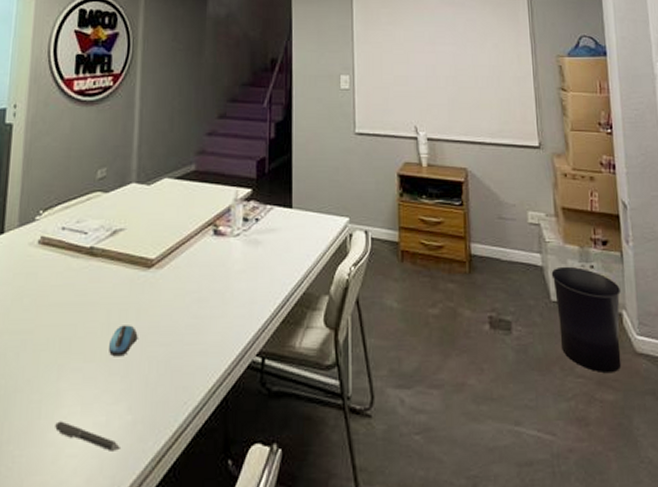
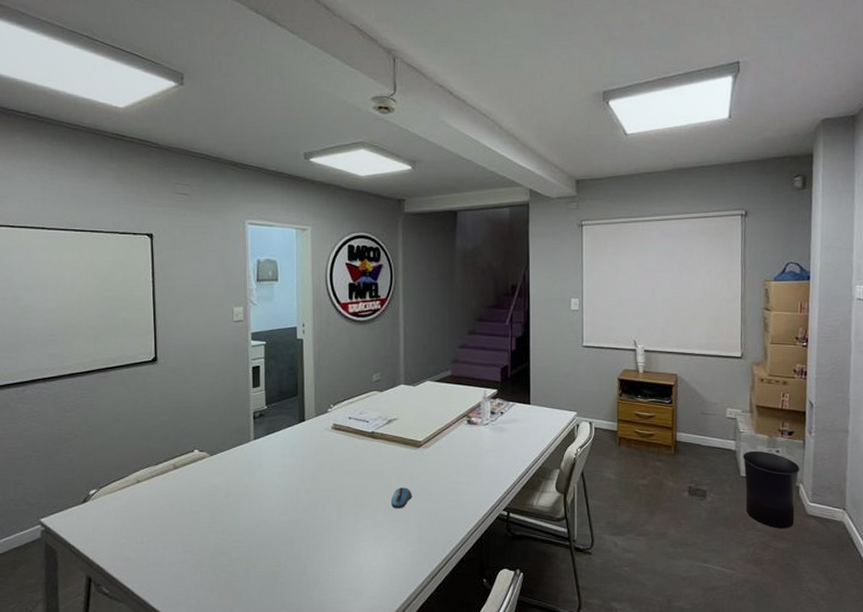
pen: present [55,421,120,451] -> none [356,550,404,571]

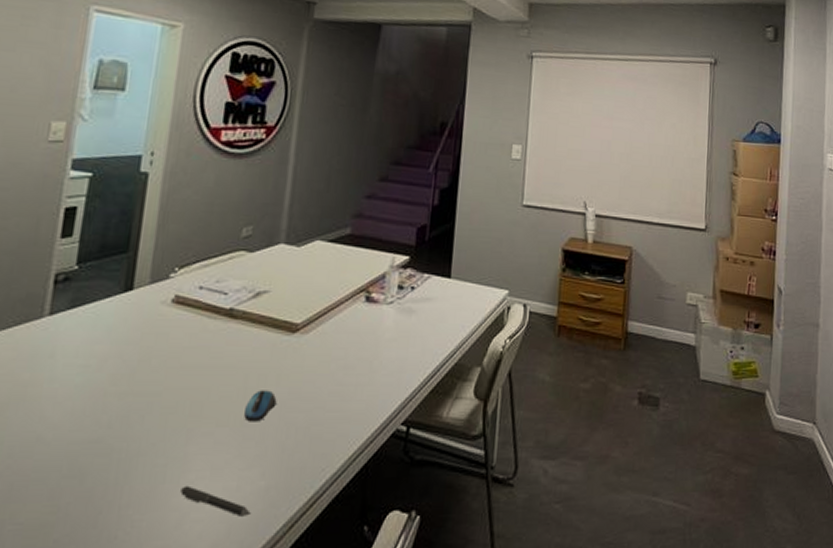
pen: none [356,550,404,571] -> present [180,485,251,517]
waste bin: present [742,450,800,528] -> none [703,347,766,448]

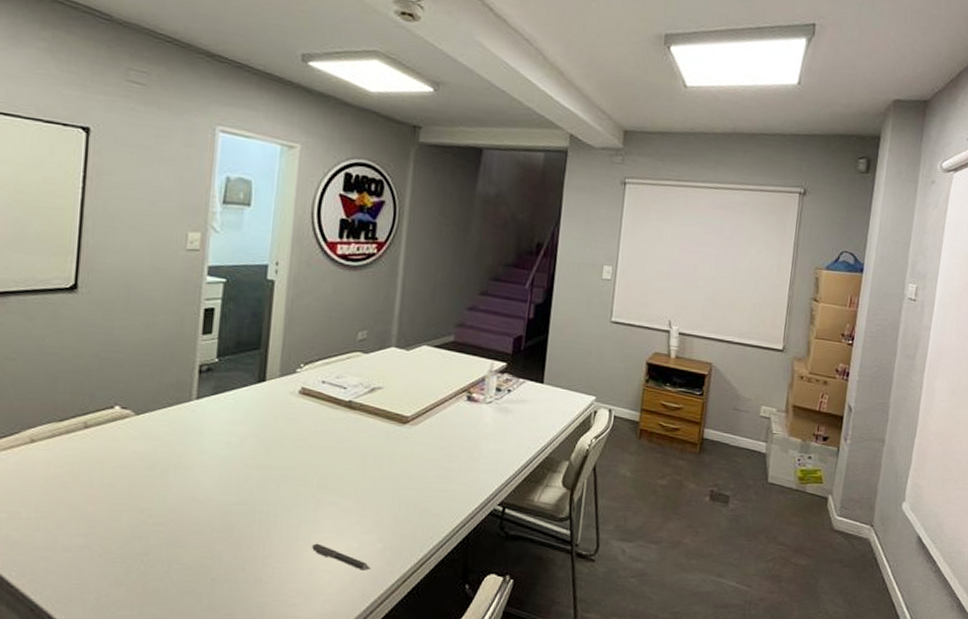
computer mouse: present [244,390,277,421] -> none [363,470,391,495]

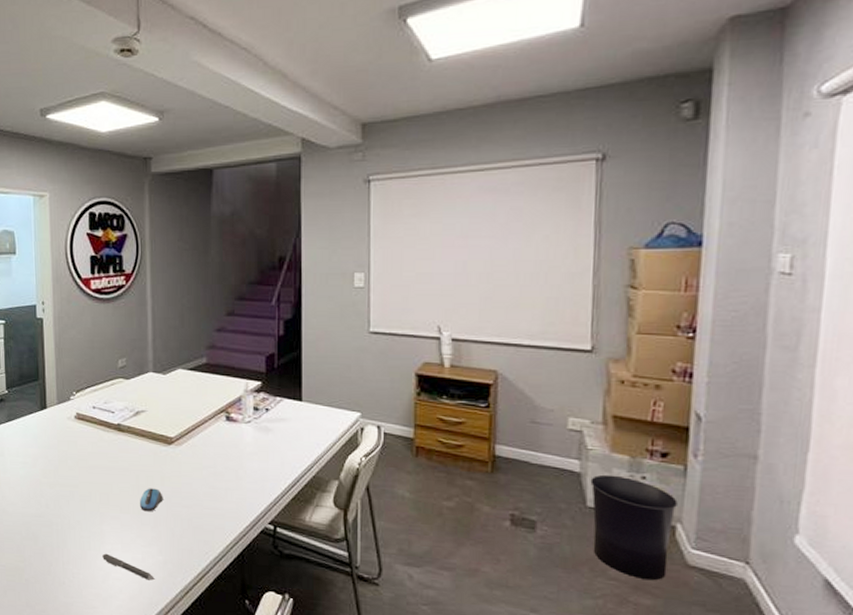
computer mouse: none [363,470,391,495] -> present [140,488,163,511]
waste bin: none [769,455,831,543] -> present [590,474,678,580]

